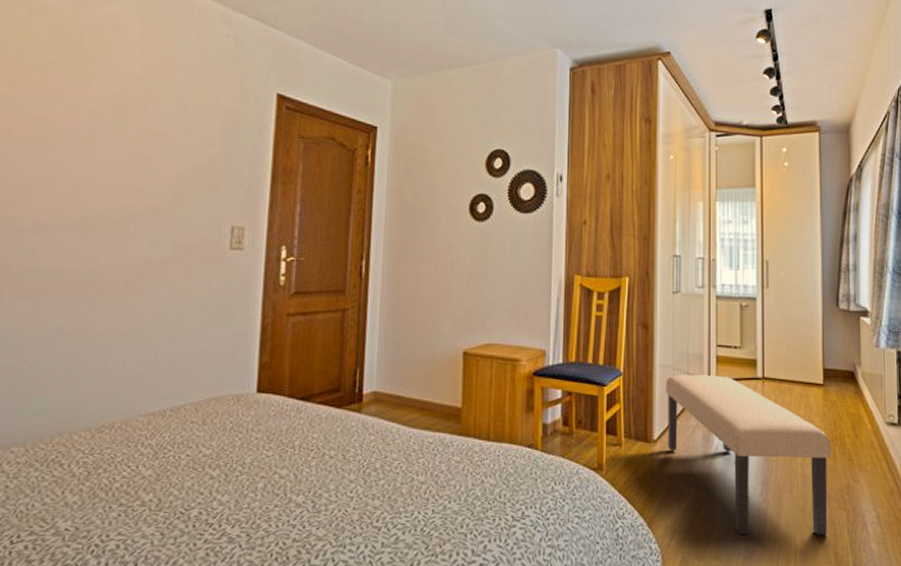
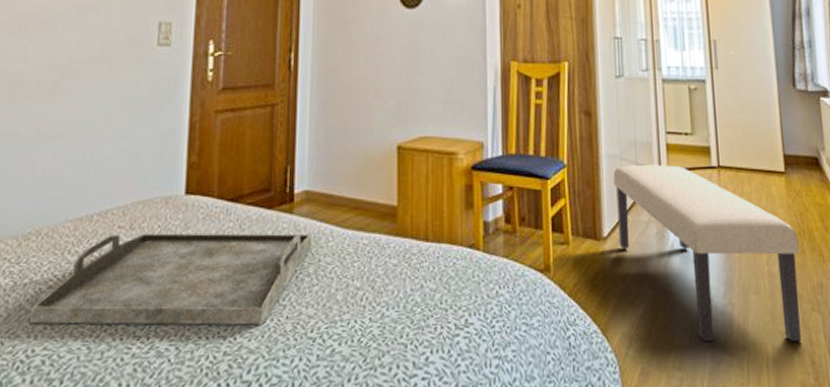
serving tray: none [105,429,380,515] -> present [30,233,313,326]

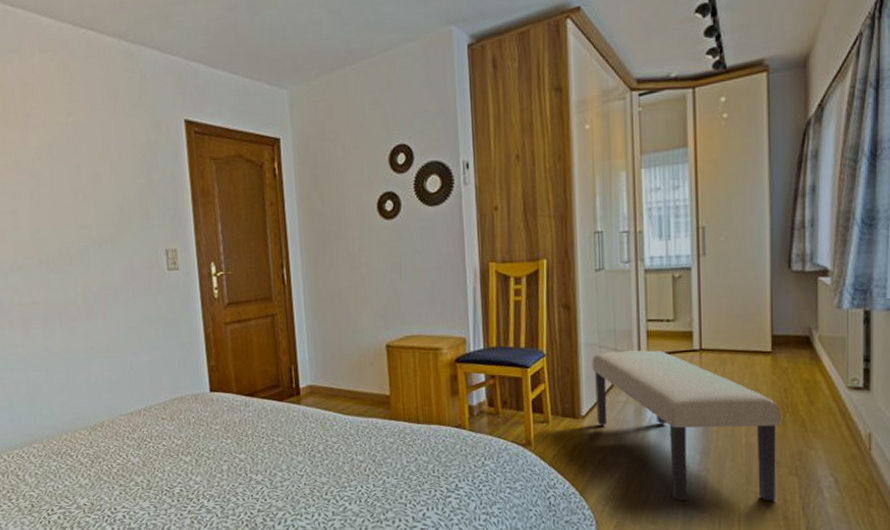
serving tray: present [30,233,313,326] -> none [108,420,320,490]

